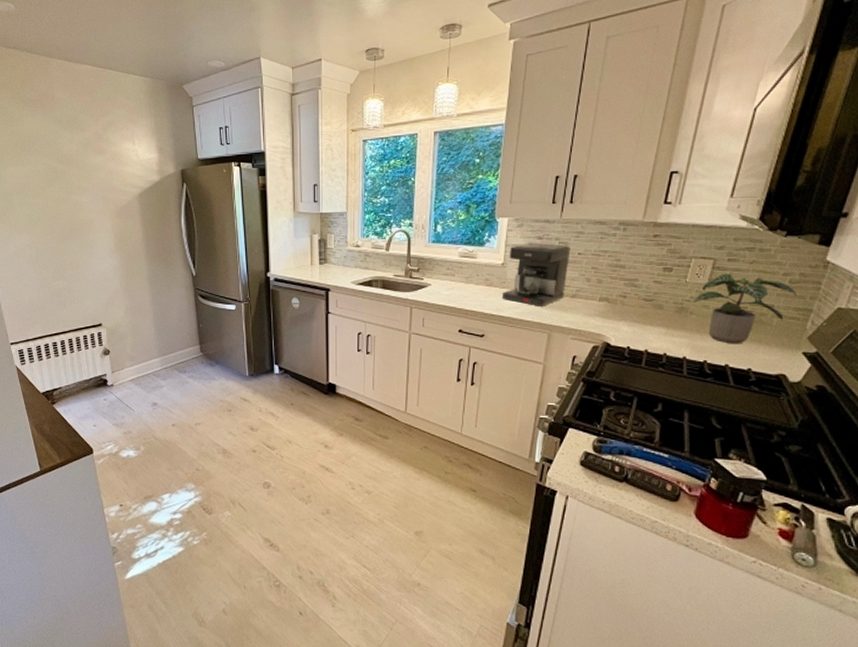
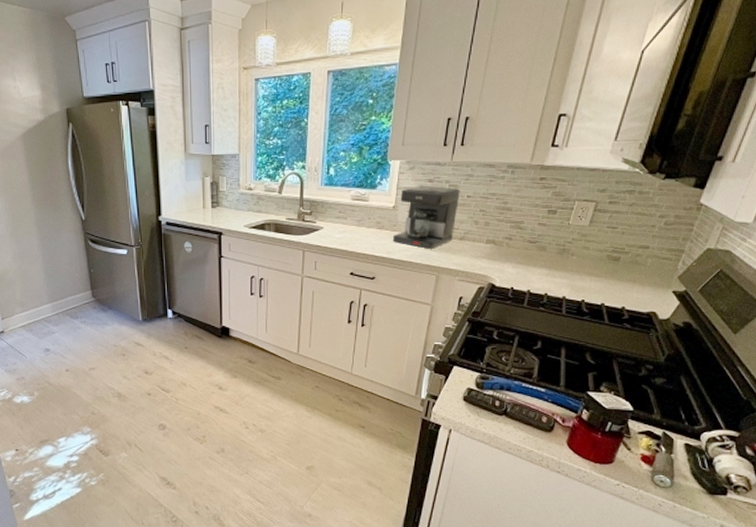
potted plant: present [693,273,797,344] -> none [574,215,671,284]

